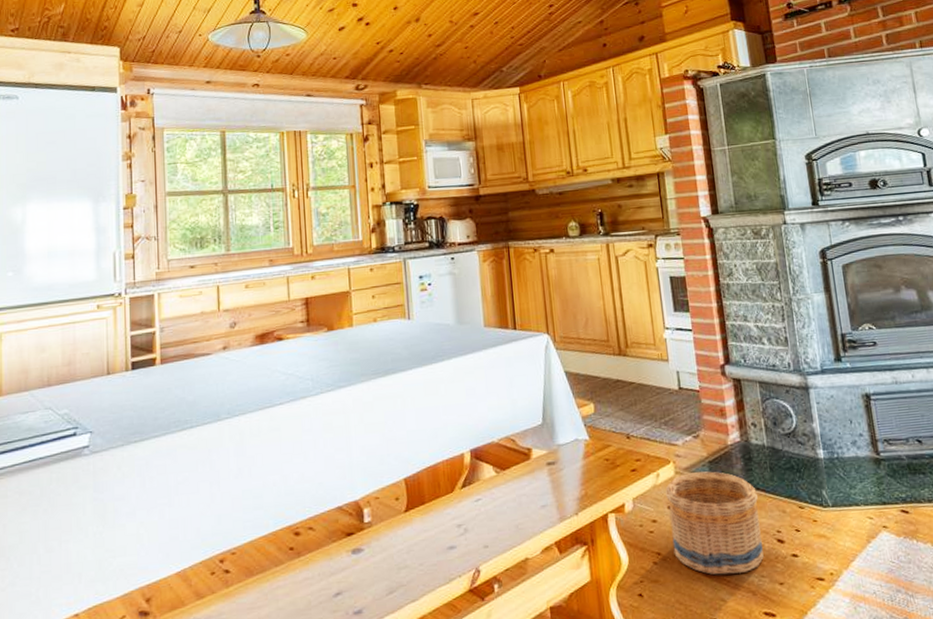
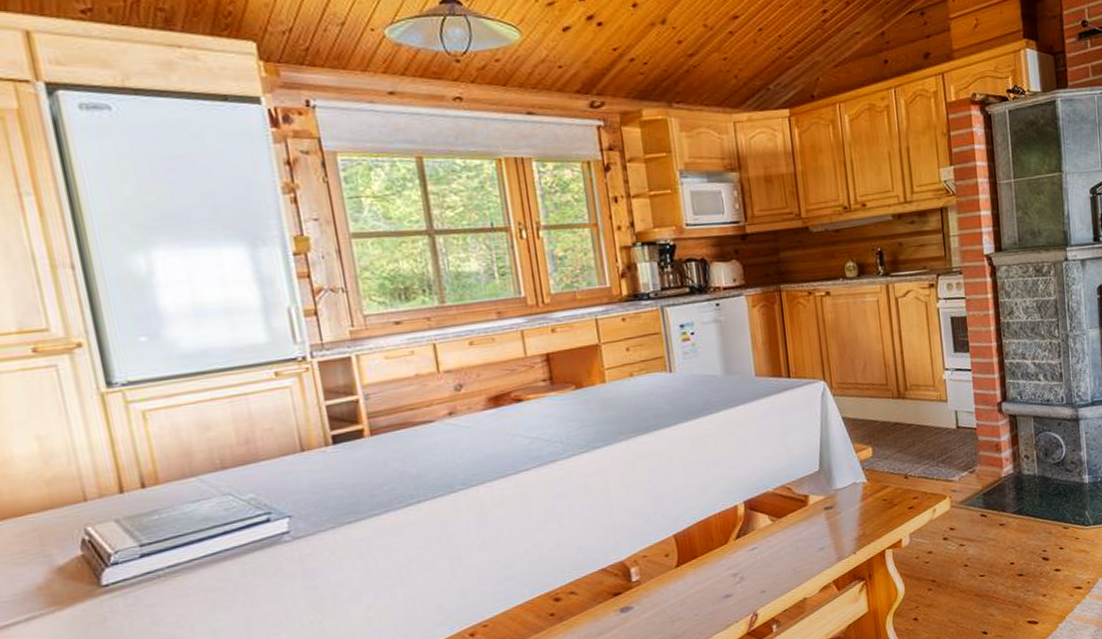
basket: present [665,471,764,575] -> none [941,502,1030,594]

